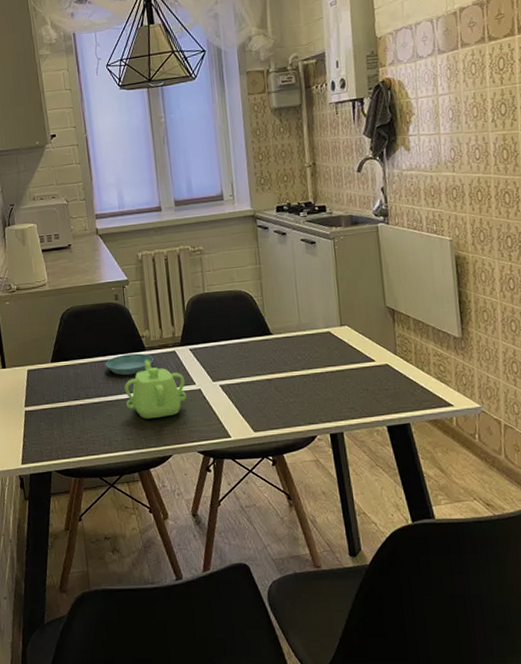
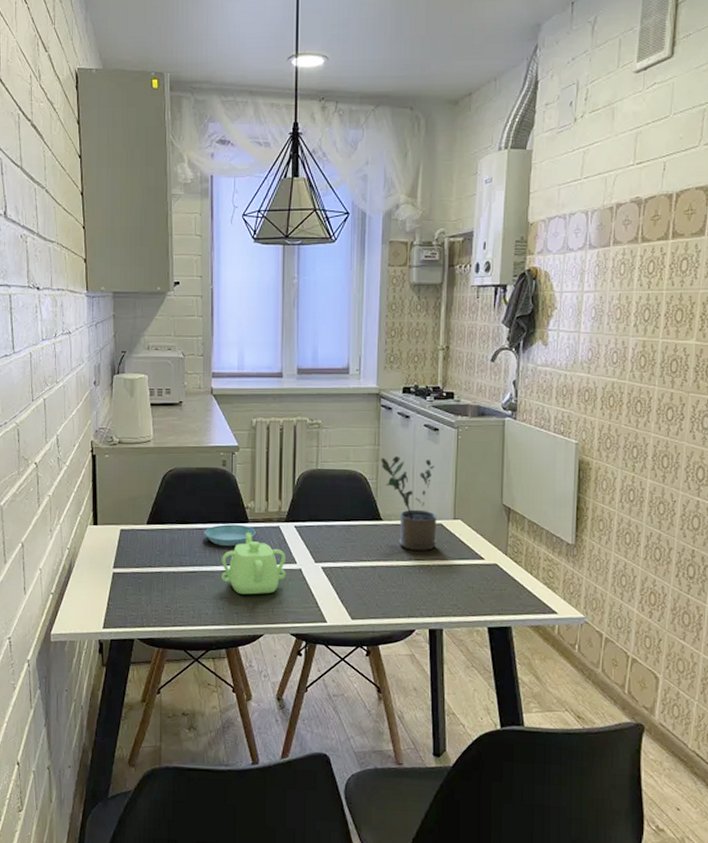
potted plant: none [263,272,326,360] -> present [381,456,437,552]

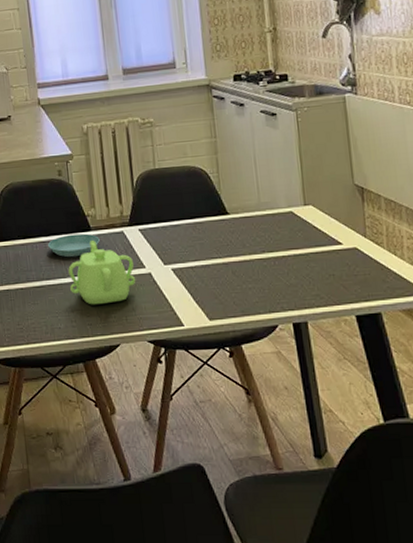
potted plant: present [381,456,437,552] -> none [219,146,288,243]

